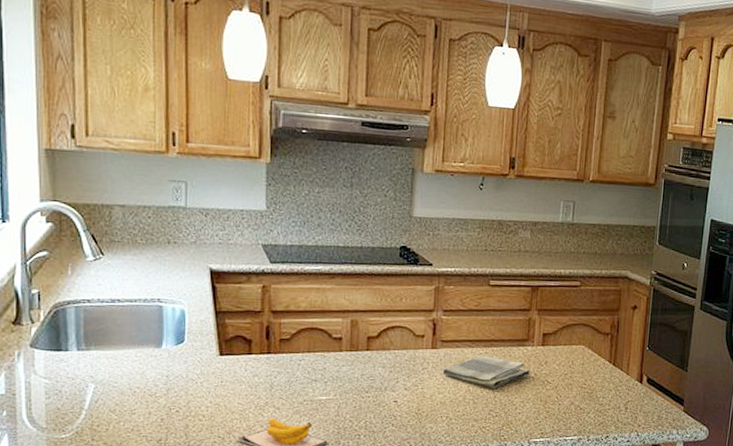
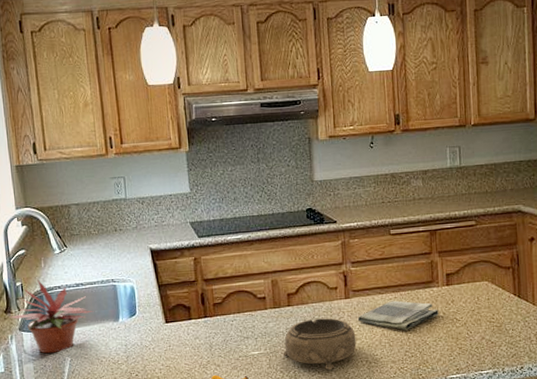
potted plant: none [17,288,131,378] -> present [8,279,94,354]
decorative bowl: none [354,367,439,424] -> present [283,318,357,371]

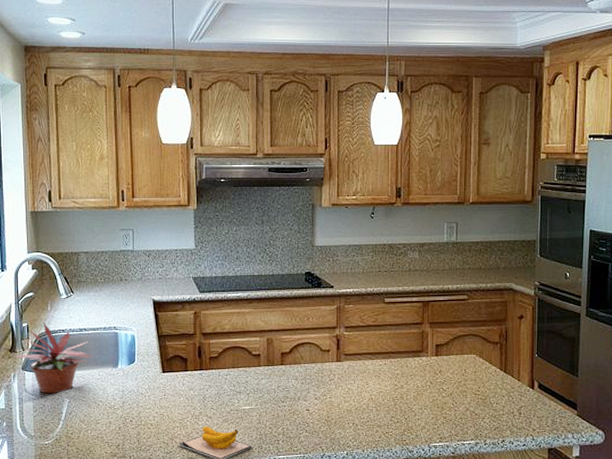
decorative bowl: present [283,318,357,371] -> none [273,379,345,430]
dish towel: present [357,300,439,331] -> none [347,367,426,397]

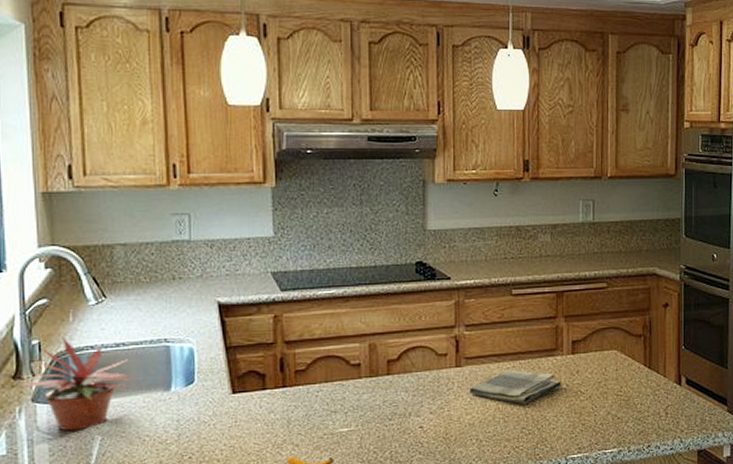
dish towel: none [347,367,426,397] -> present [468,370,561,404]

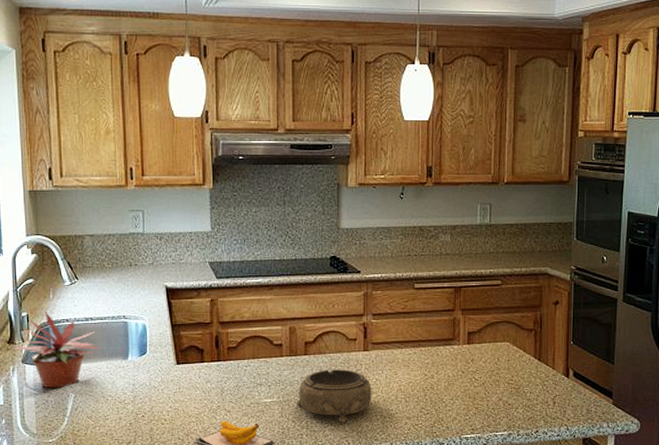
decorative bowl: none [377,389,466,451] -> present [296,369,372,423]
dish towel: present [468,370,561,404] -> none [374,356,457,387]

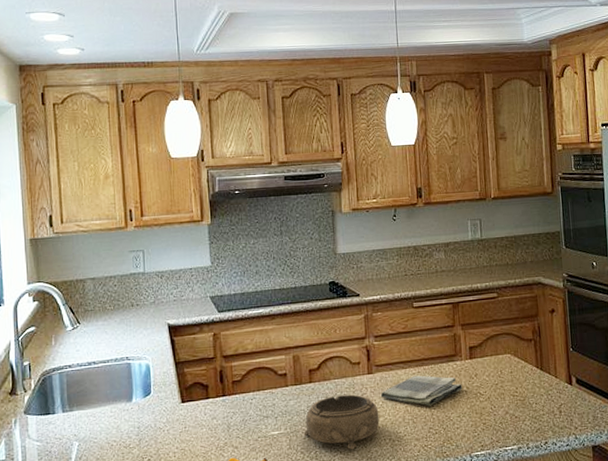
potted plant: present [11,311,102,389] -> none [13,358,106,439]
dish towel: none [374,356,457,387] -> present [380,375,462,406]

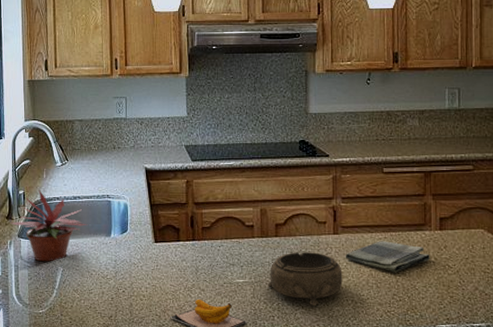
potted plant: none [13,358,106,439] -> present [9,189,88,262]

